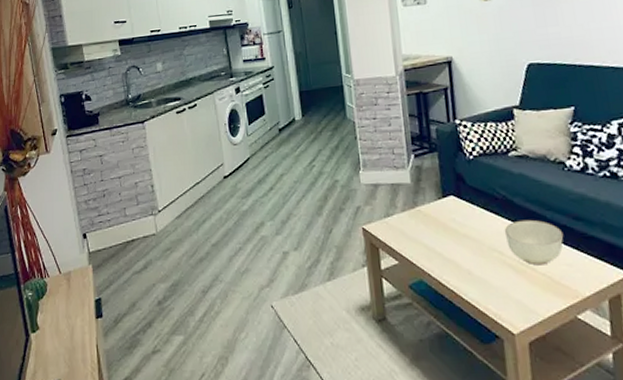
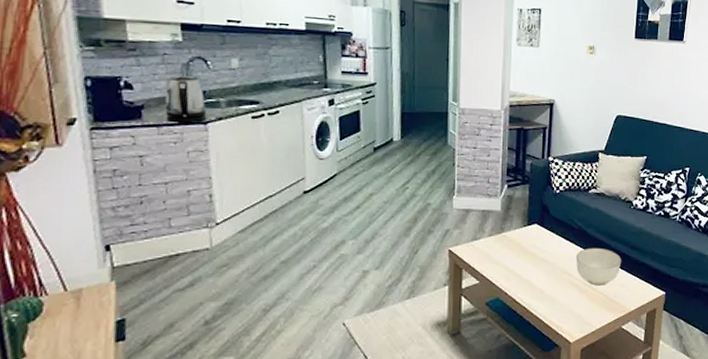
kettle: none [113,82,144,125] -> present [165,75,207,124]

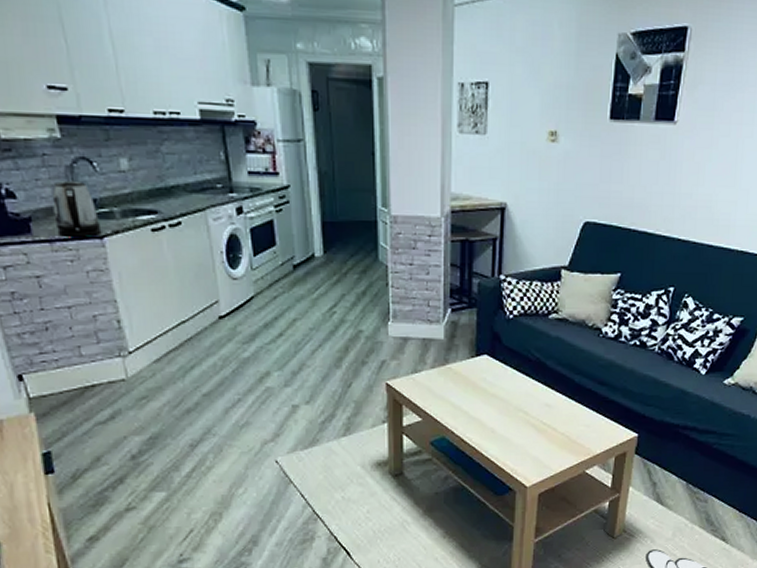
bowl: present [575,247,622,286] -> none [532,382,587,426]

